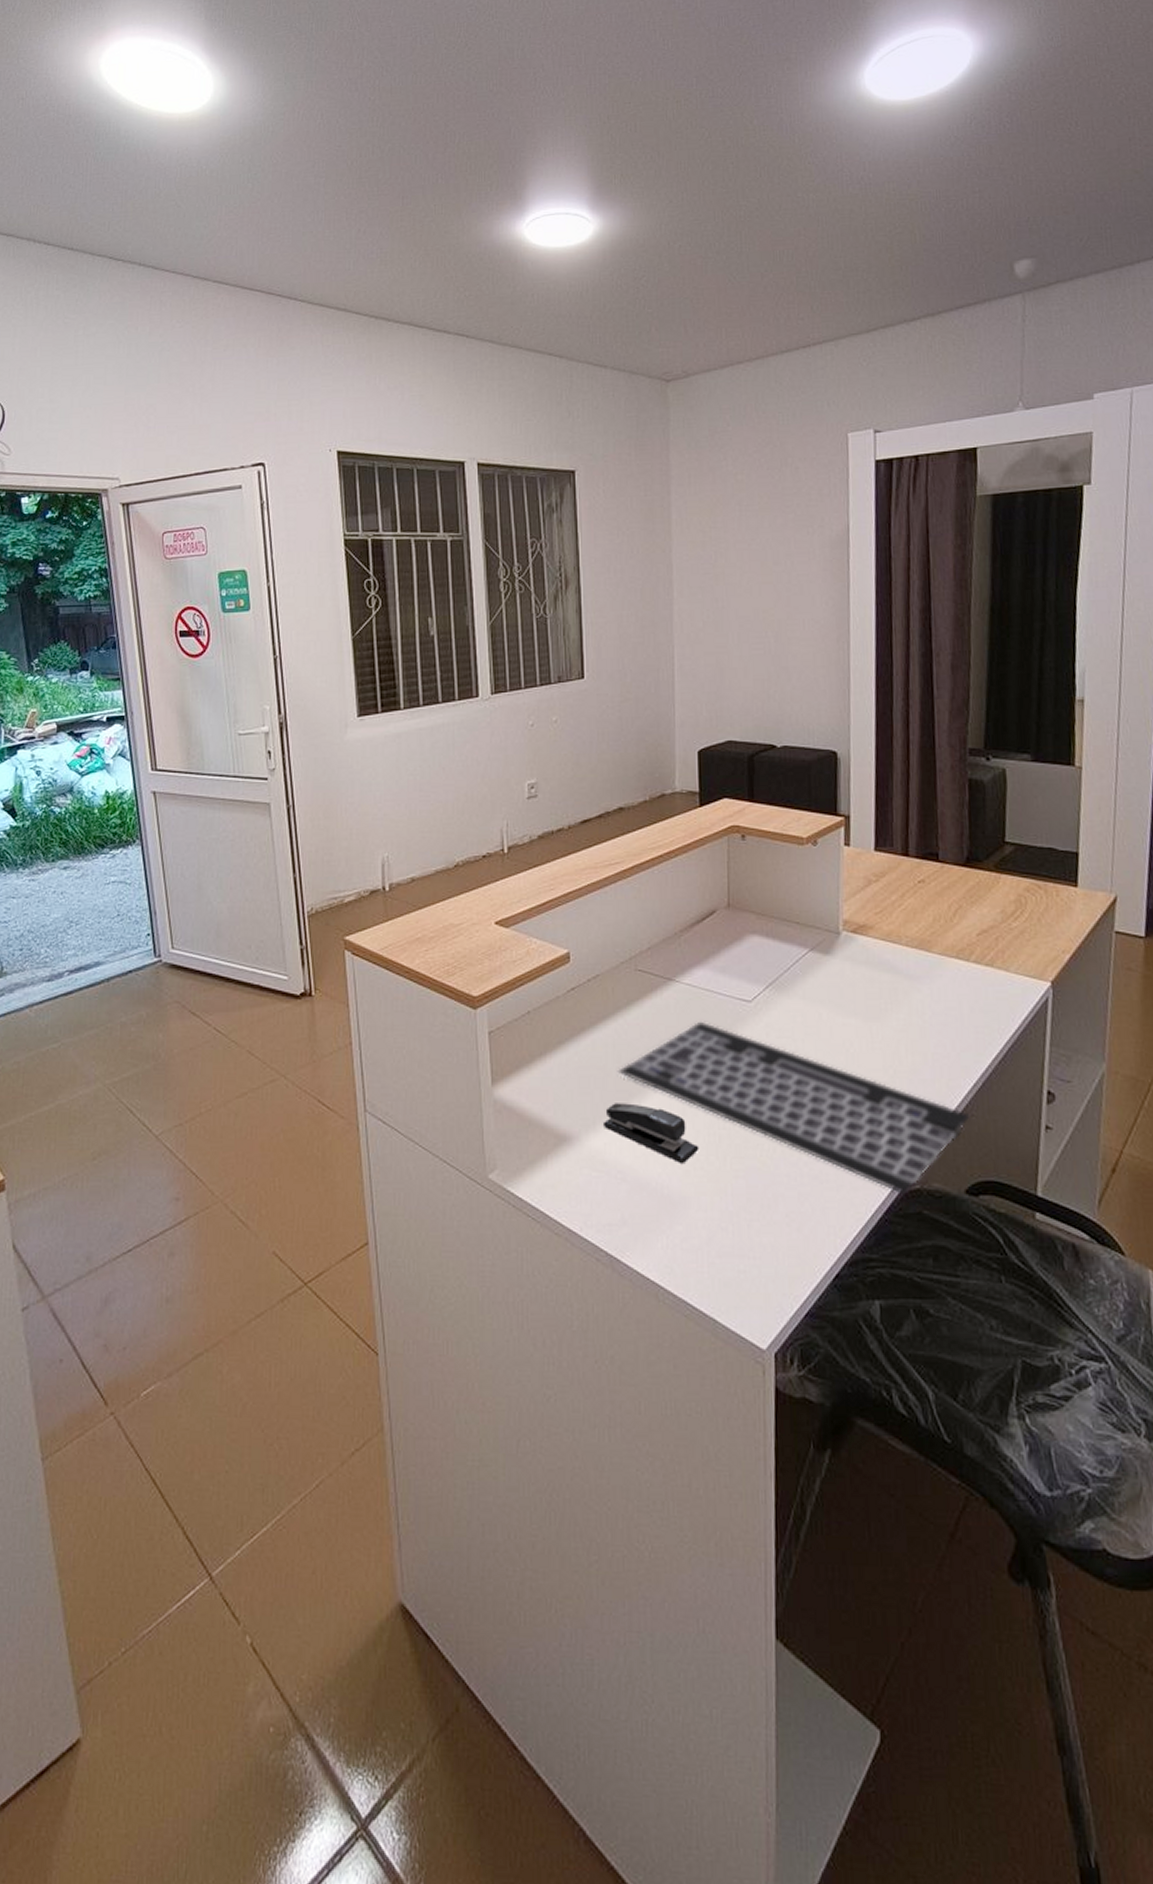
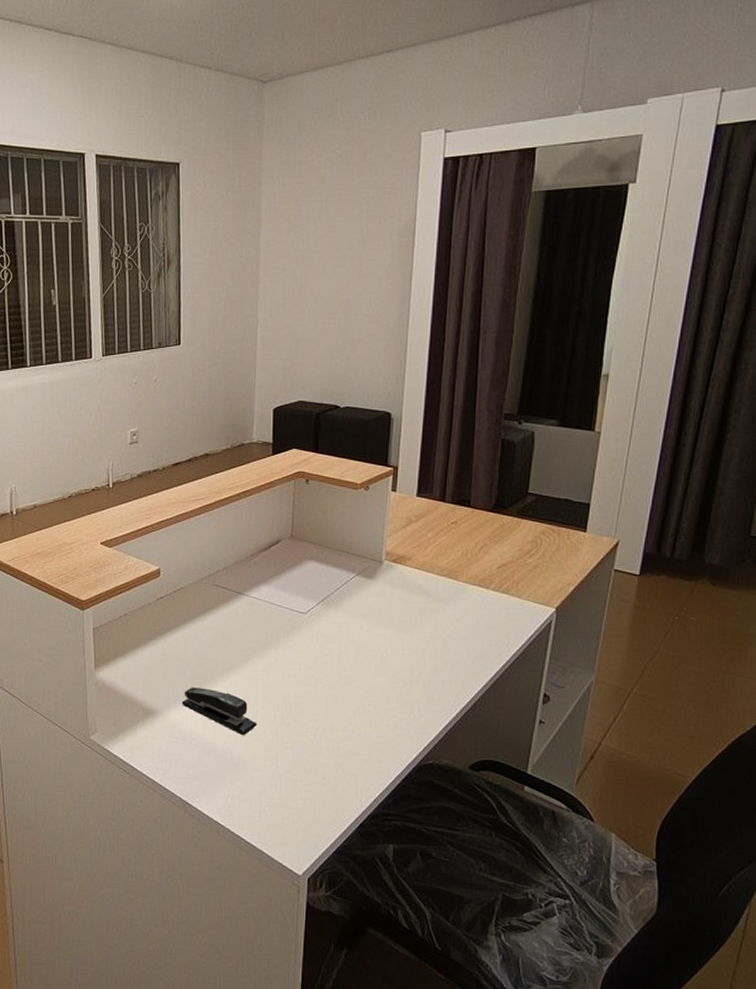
keyboard: present [617,1022,970,1196] -> none [194,628,478,768]

